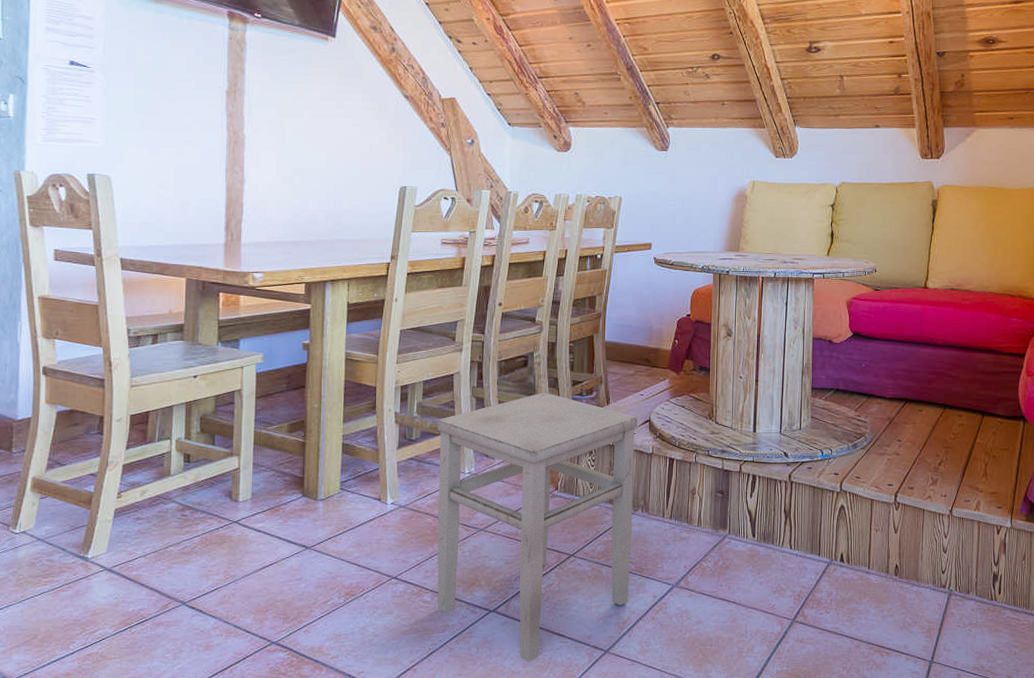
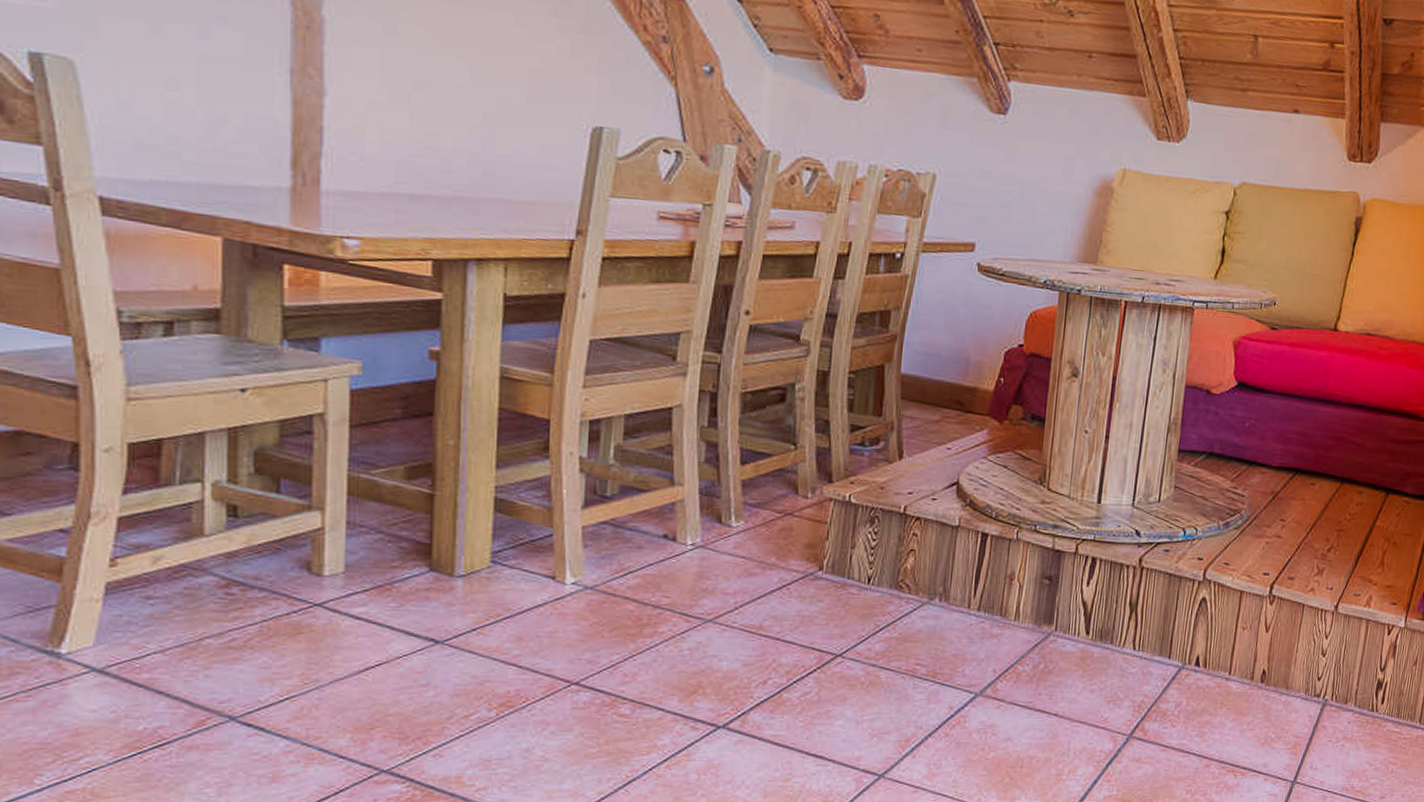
stool: present [437,392,638,663] -> none [641,439,941,792]

